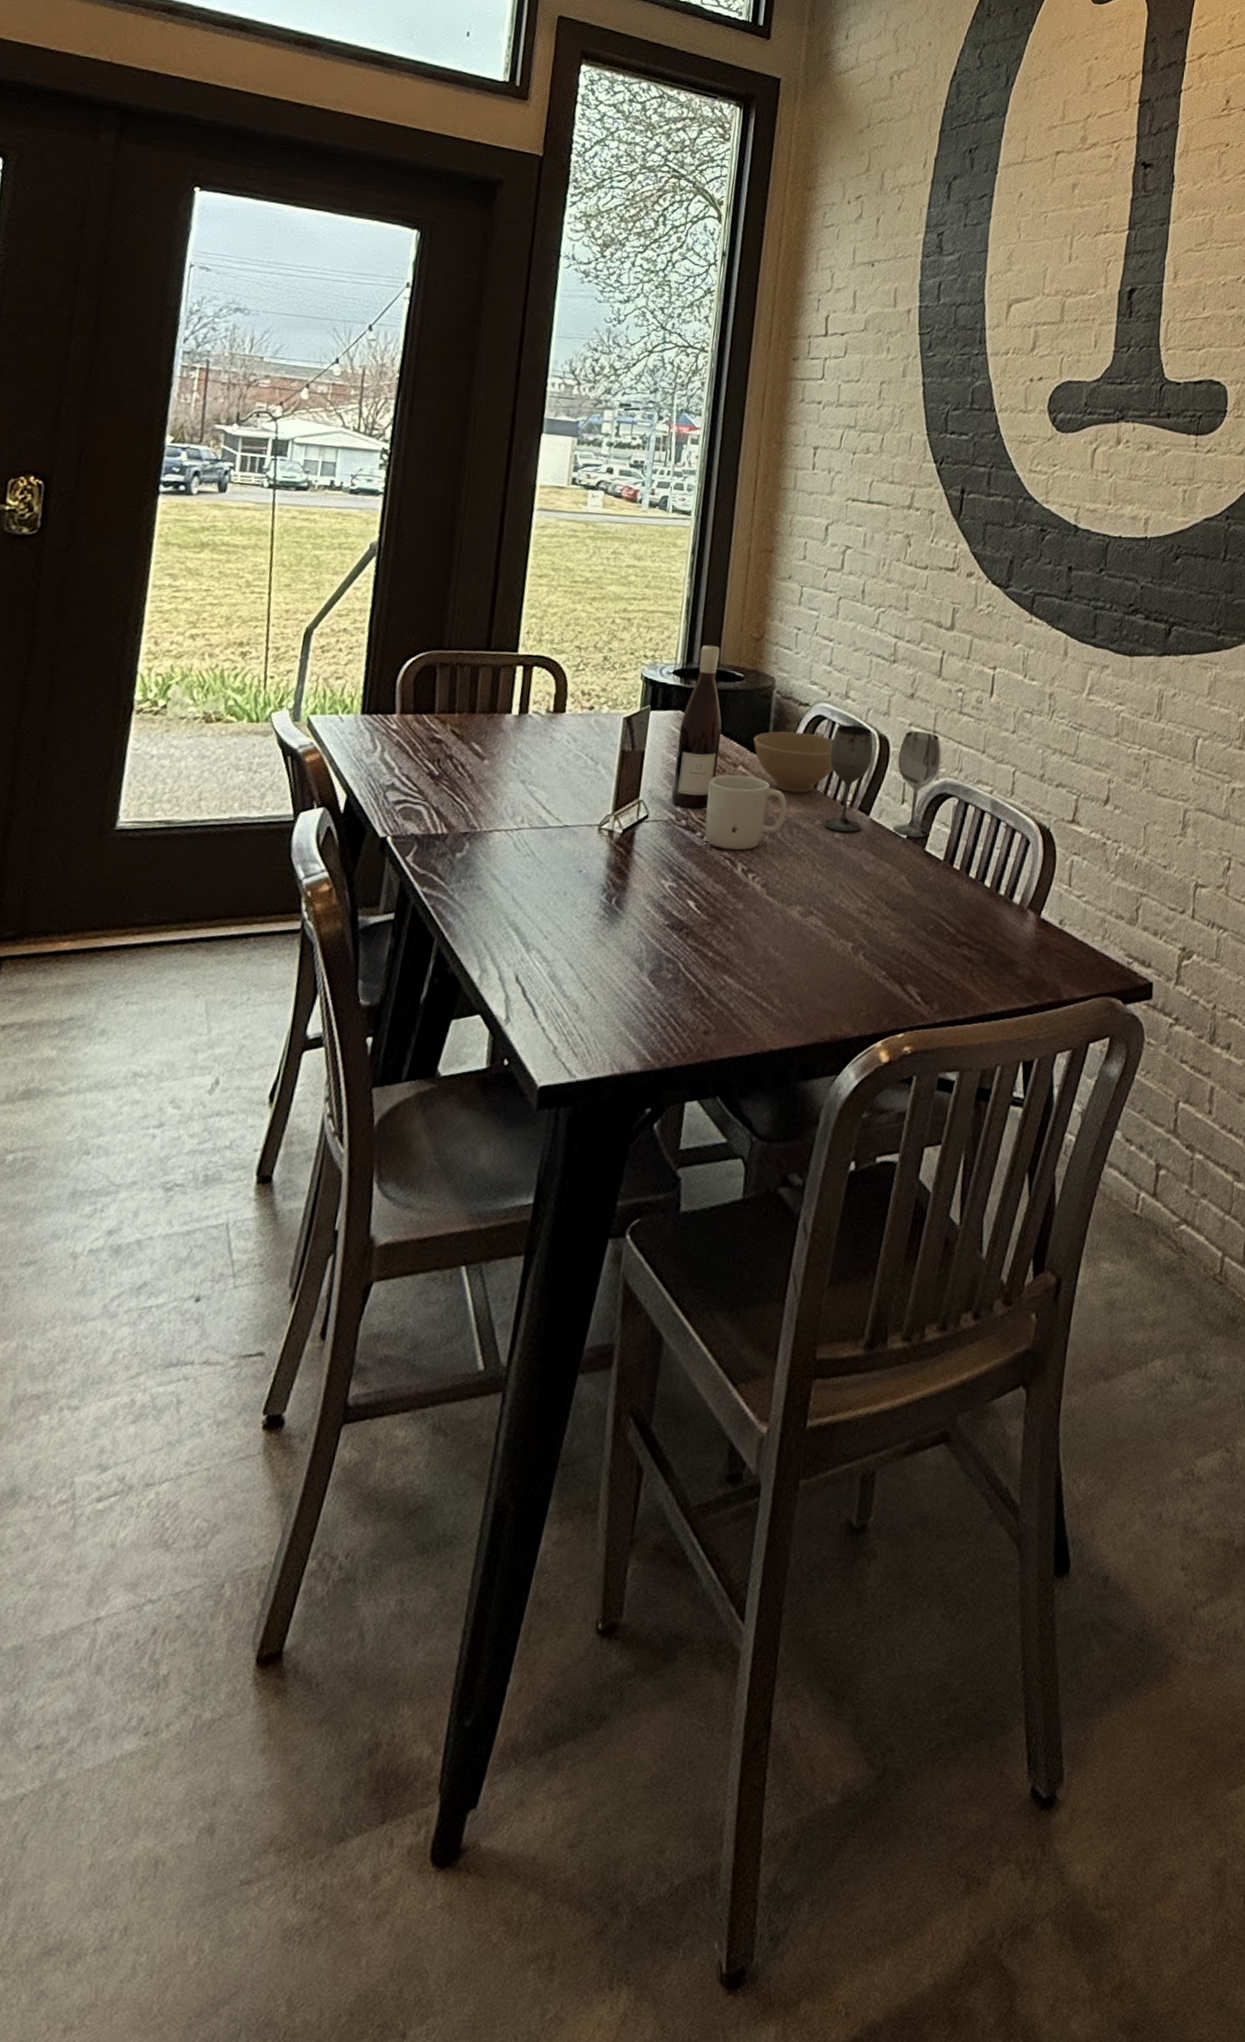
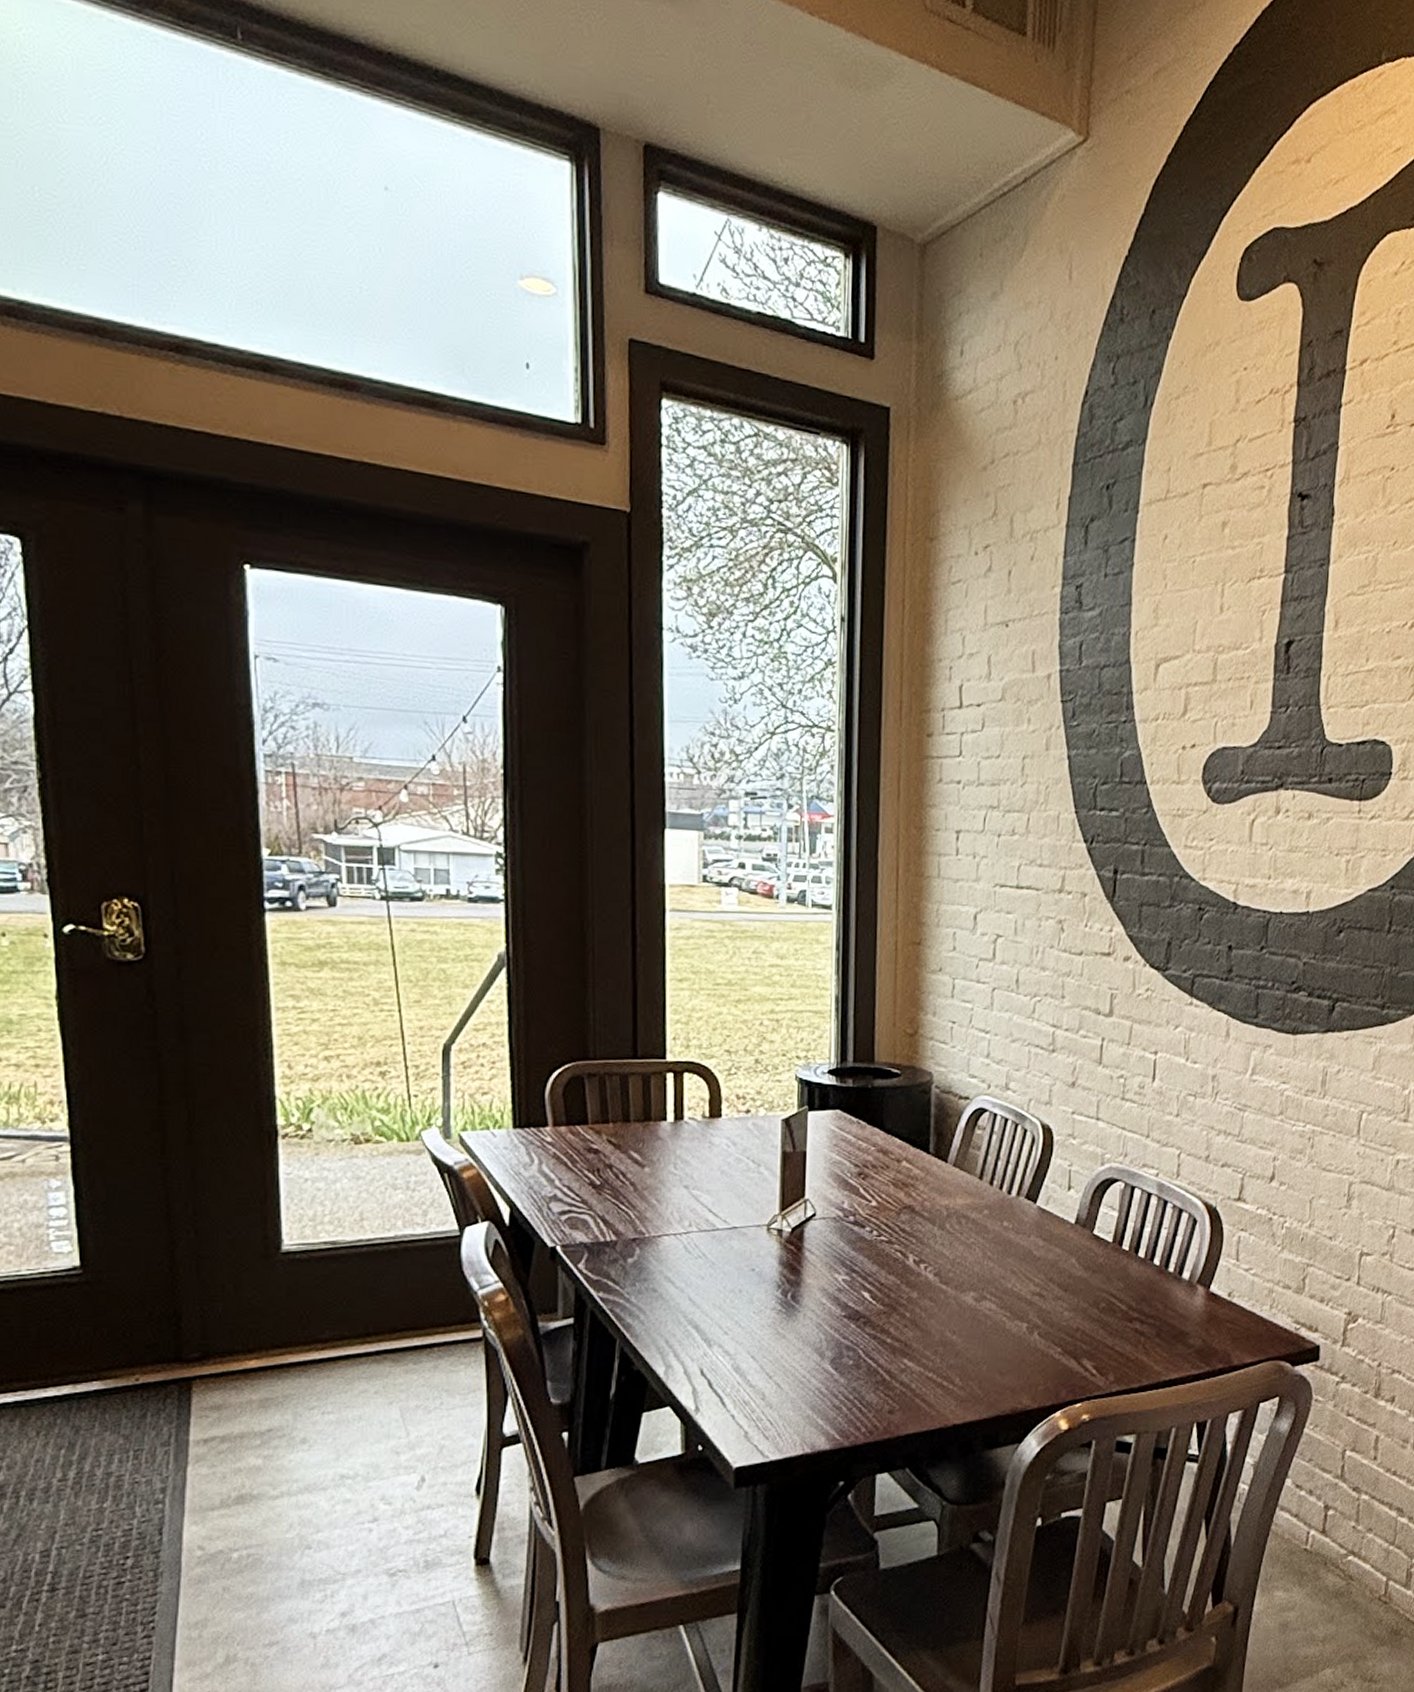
bottle: present [671,644,722,809] -> none [837,1042,883,1205]
mug: present [704,774,788,851] -> none [872,1169,954,1243]
bowl: present [753,731,834,794] -> none [915,1126,998,1185]
wineglass: present [824,725,942,838] -> none [992,1116,1106,1223]

